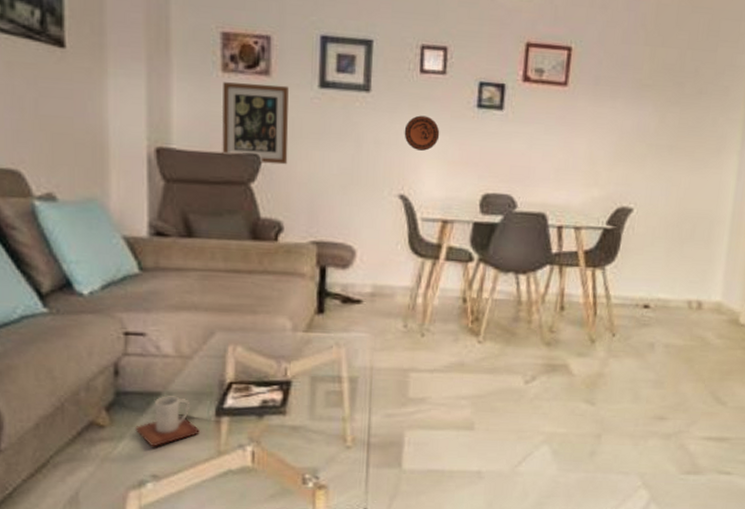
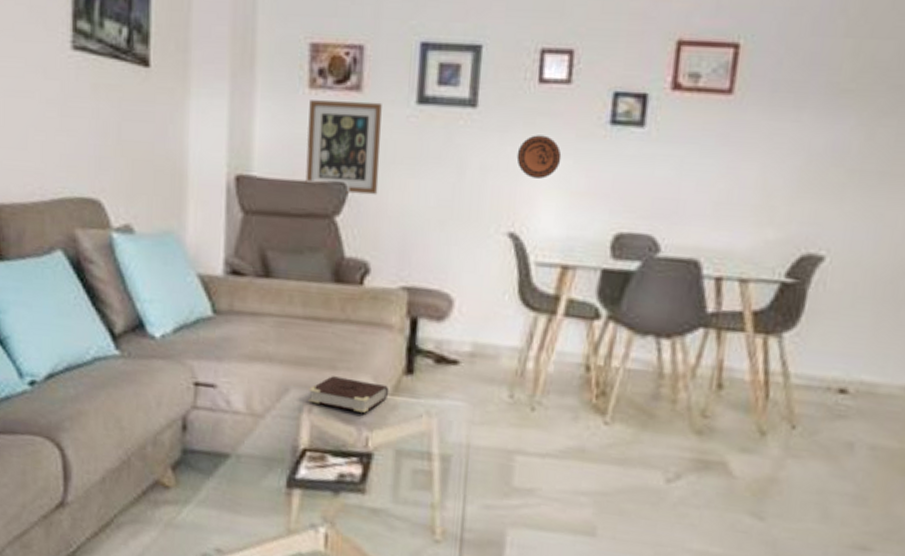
mug: present [135,396,200,447] -> none [201,458,269,517]
book: none [232,319,304,348] -> present [308,376,389,413]

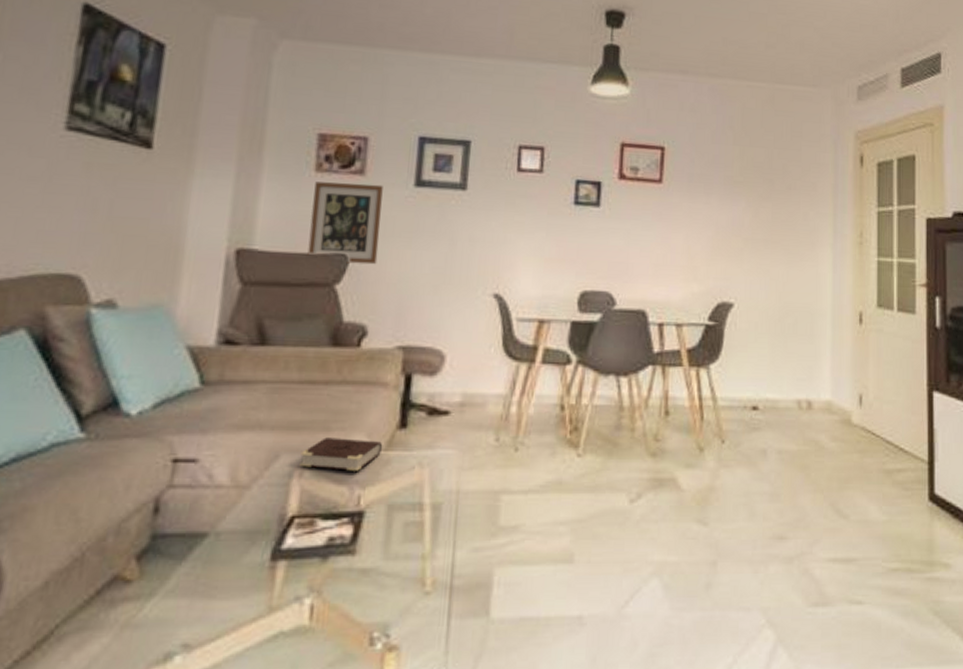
decorative plate: present [516,135,562,179] -> none [500,213,537,248]

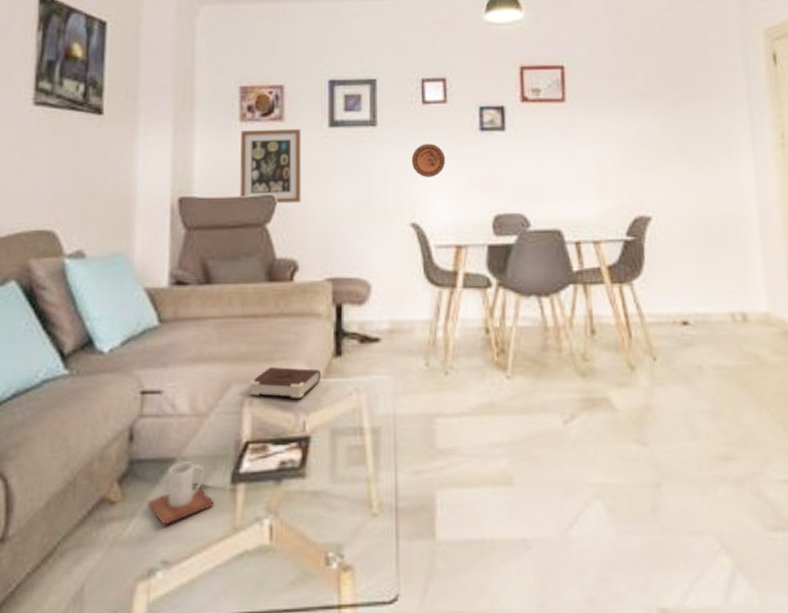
mug: none [169,537,249,606] -> present [147,462,214,525]
decorative plate: none [500,213,537,248] -> present [411,143,446,177]

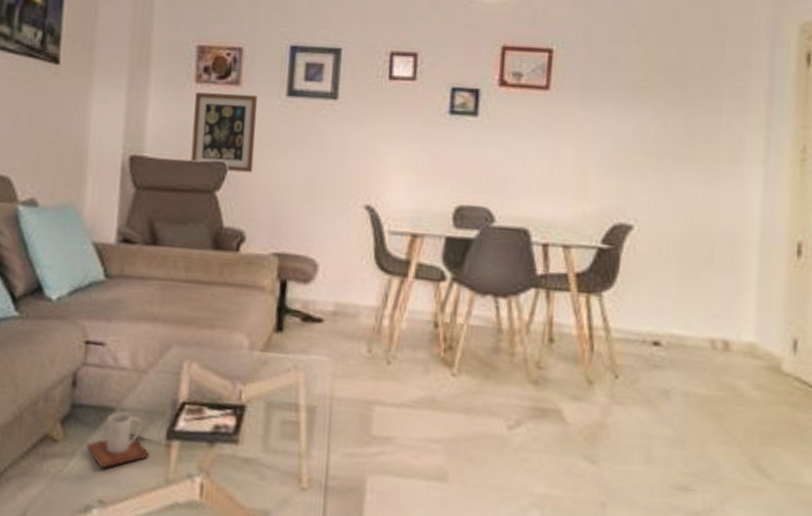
book: present [249,367,322,398] -> none [188,334,261,368]
decorative plate: present [411,143,446,177] -> none [371,122,410,159]

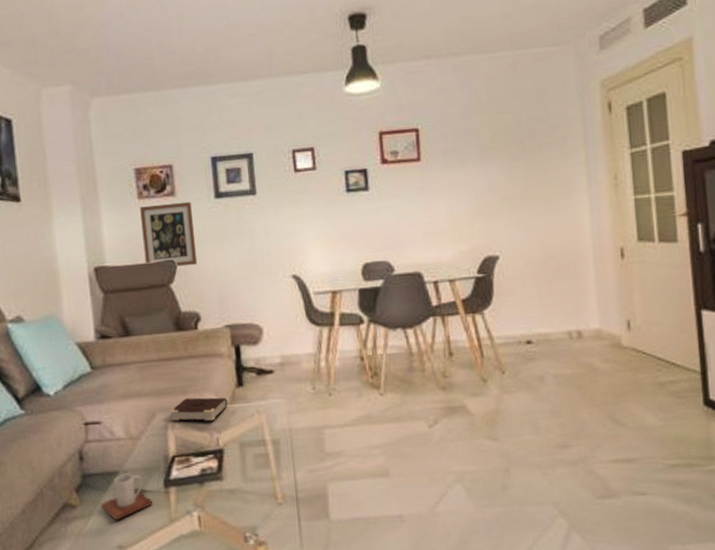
book: none [188,334,261,368] -> present [170,397,228,421]

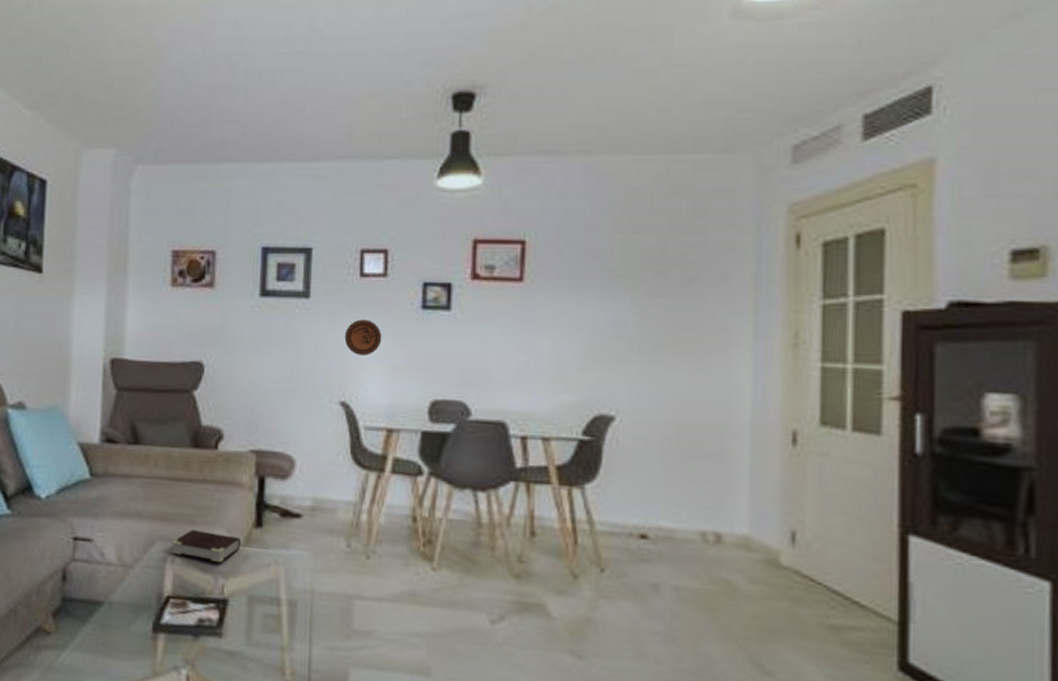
mug: present [100,473,153,521] -> none [77,606,137,660]
wall art: present [140,201,198,267] -> none [168,295,231,373]
decorative plate: none [288,206,319,236] -> present [344,319,382,355]

